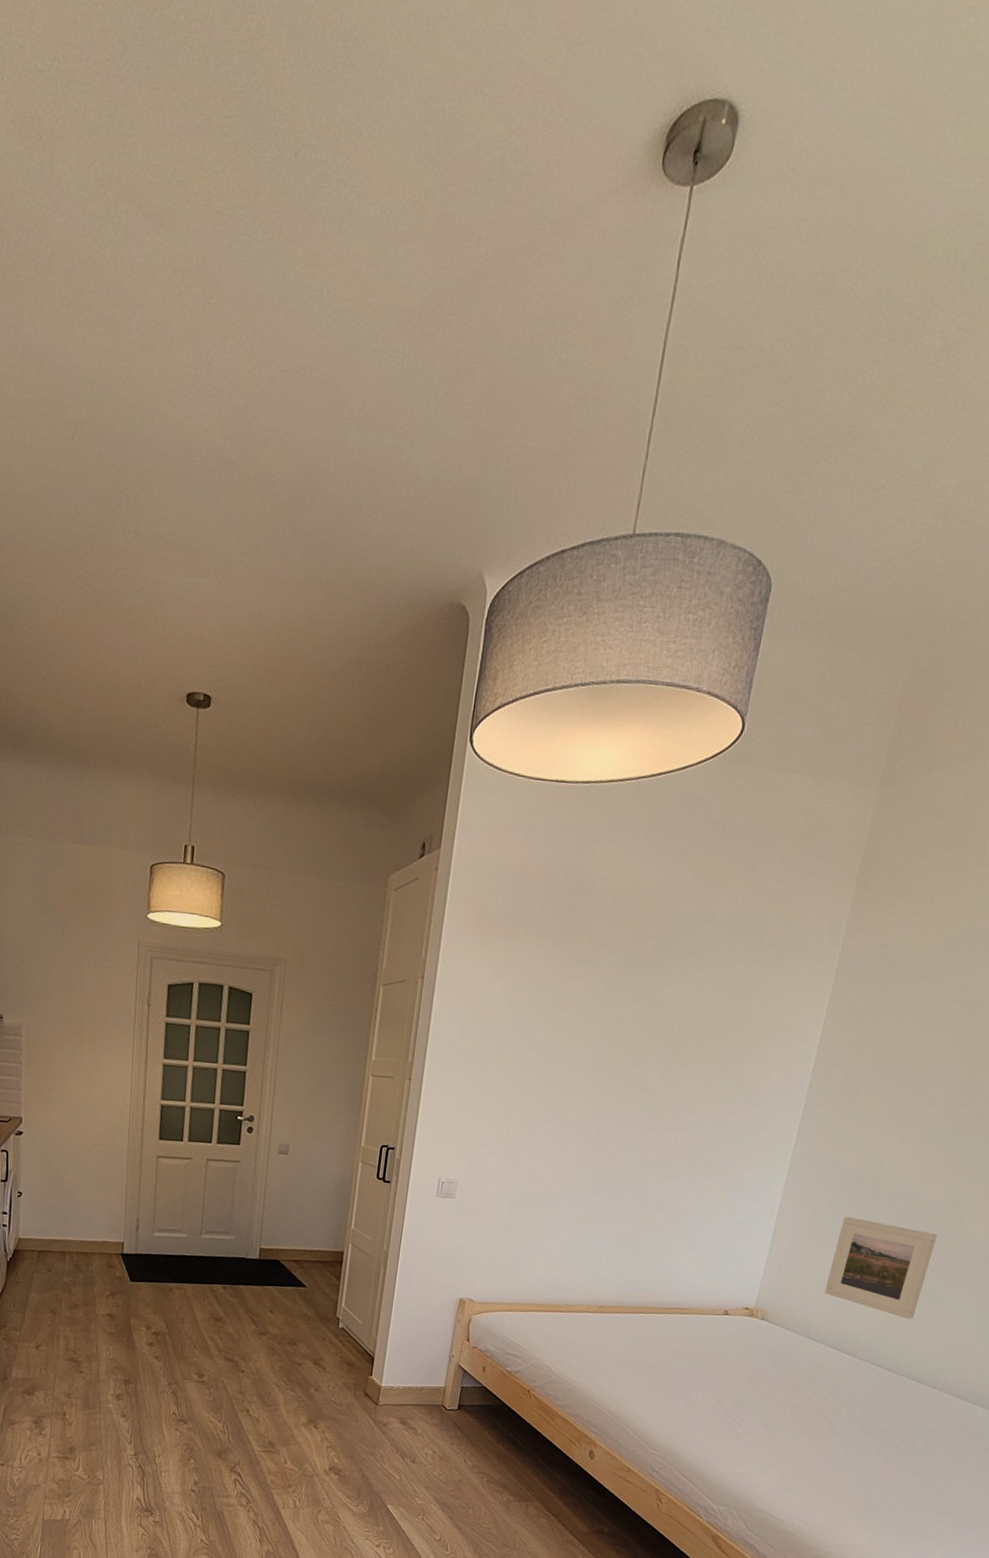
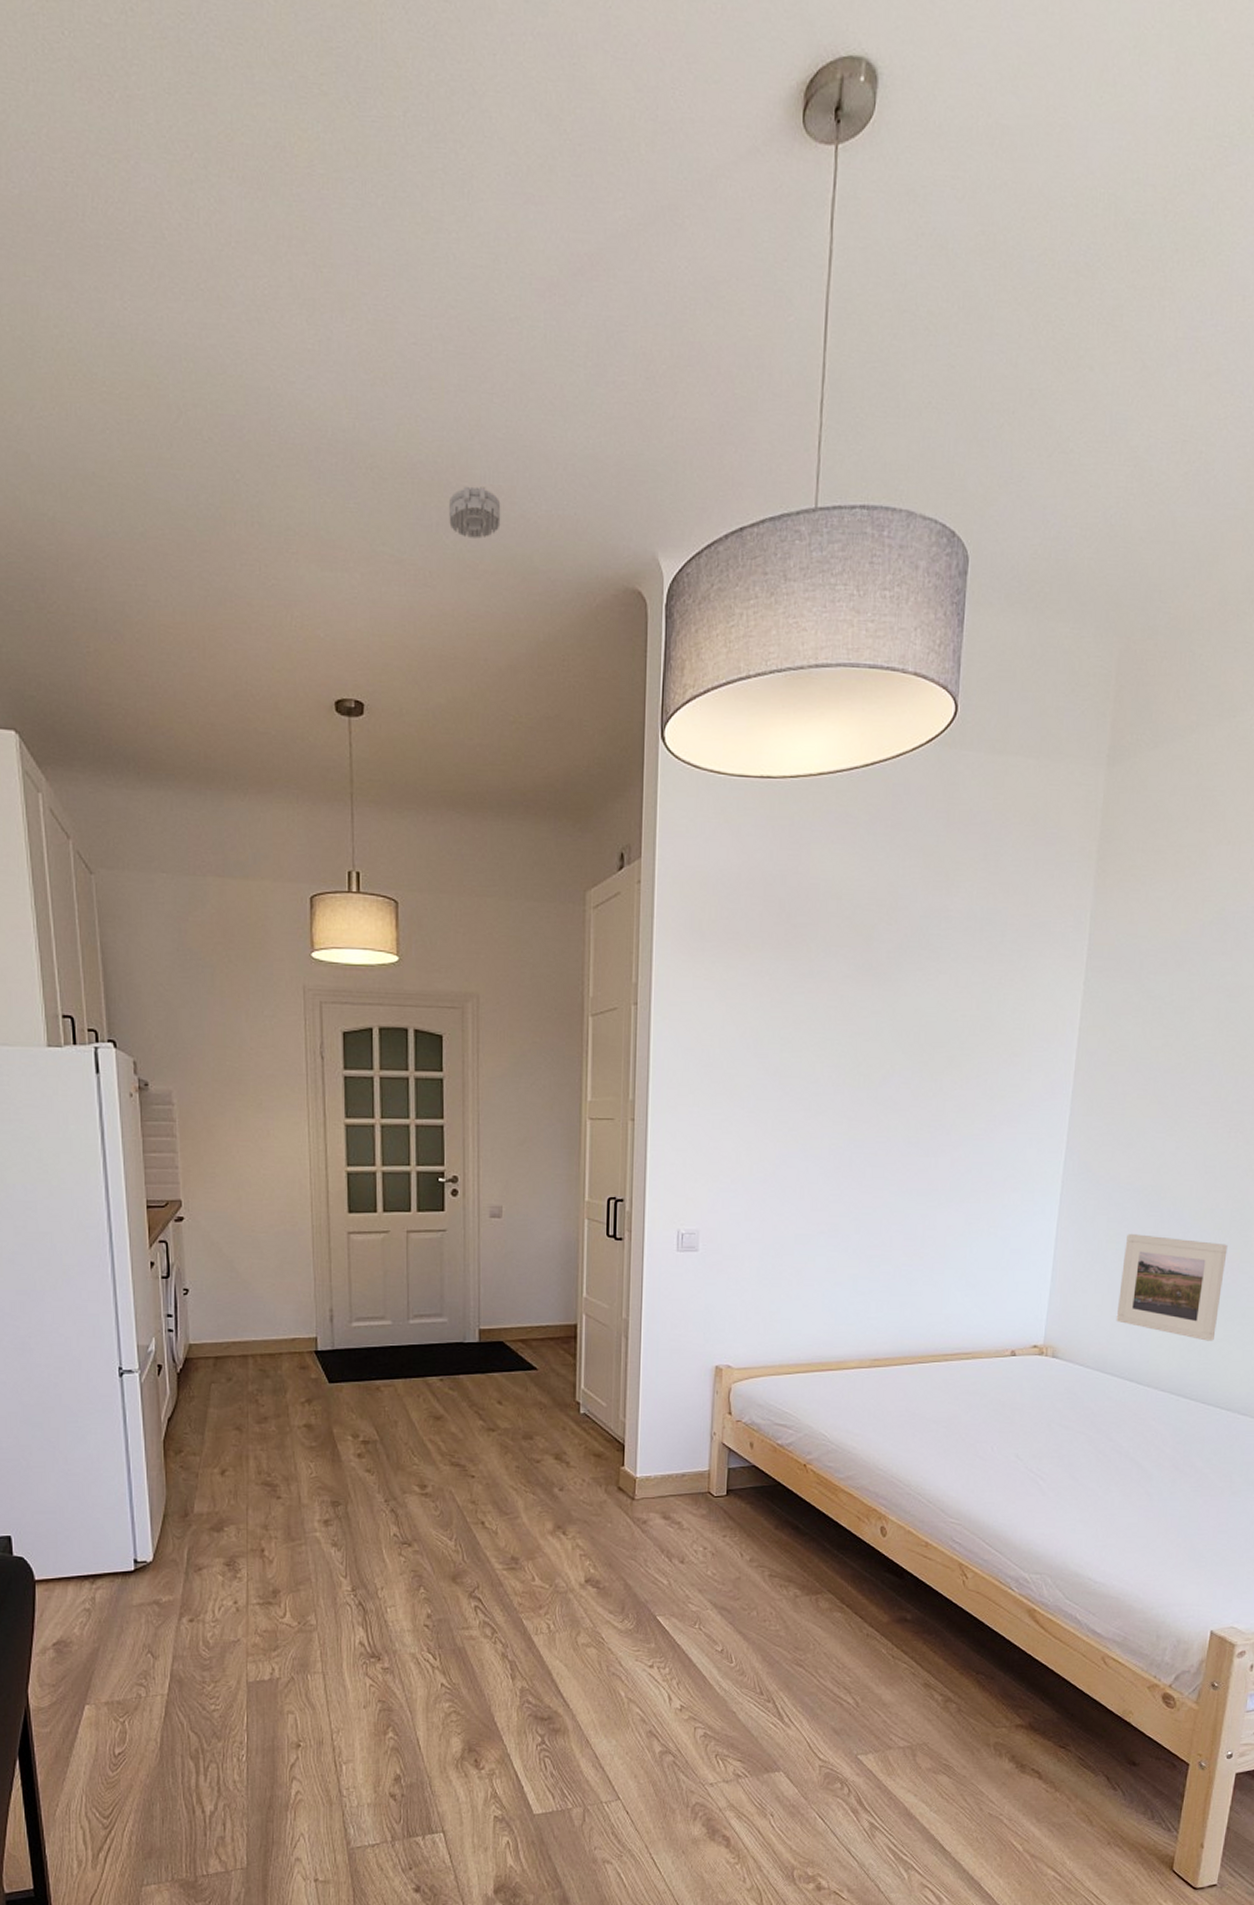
smoke detector: none [300,503,348,552] -> present [449,486,501,539]

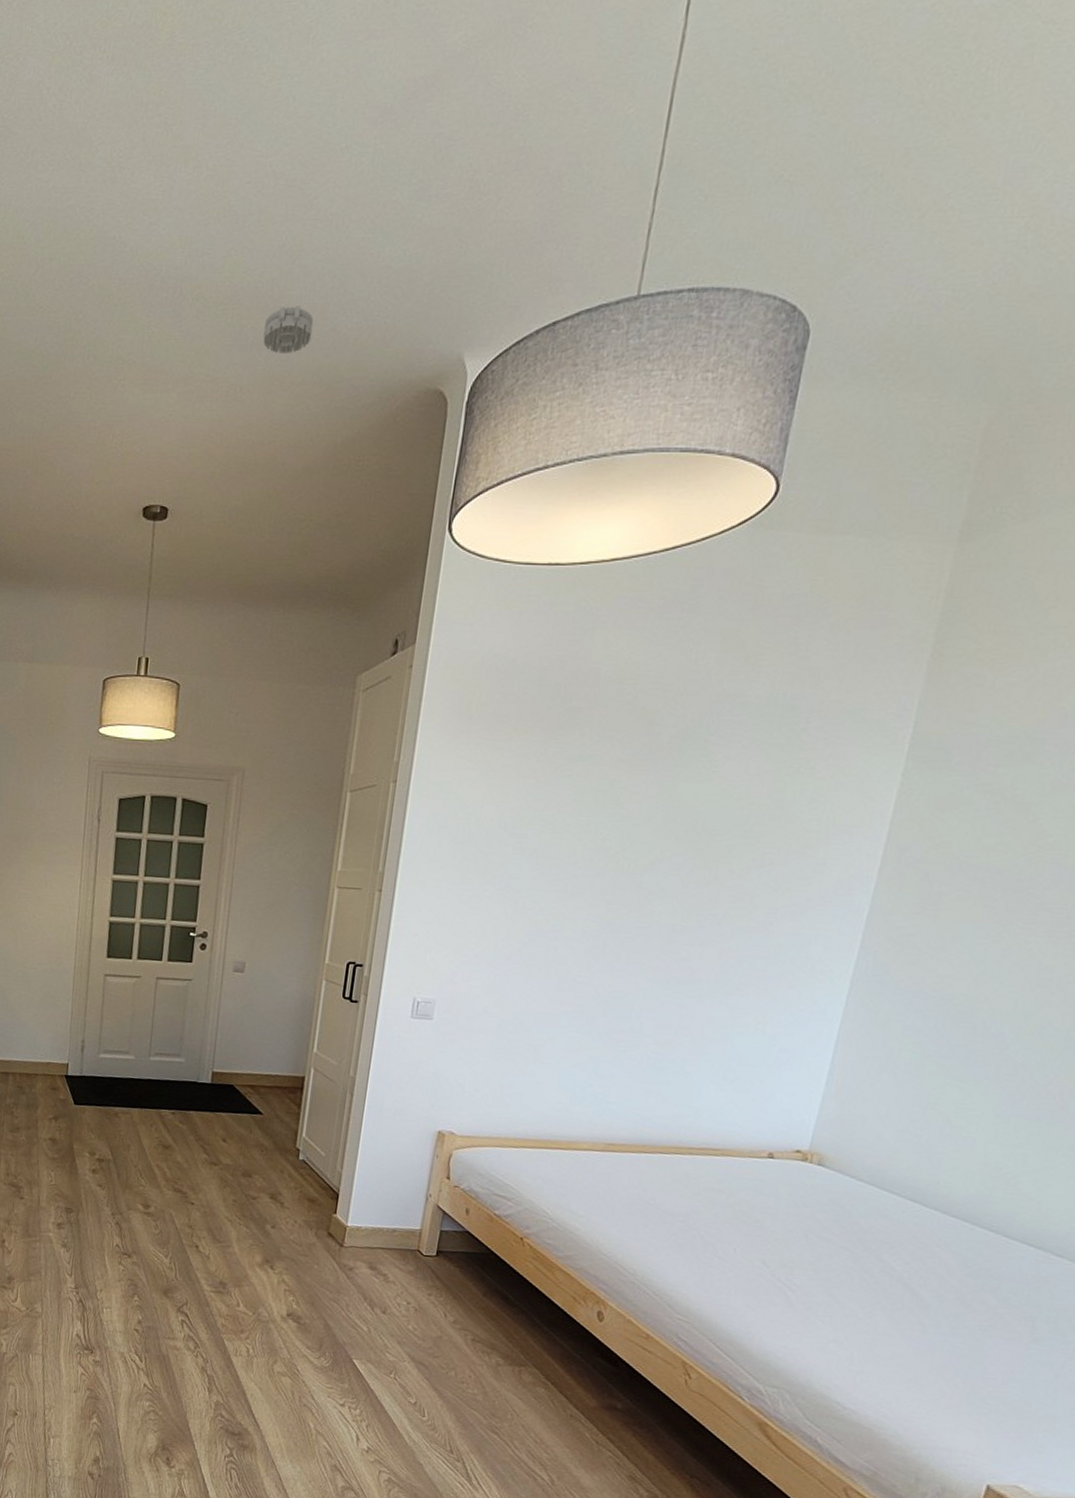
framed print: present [1116,1234,1228,1341] -> none [902,1044,1059,1171]

